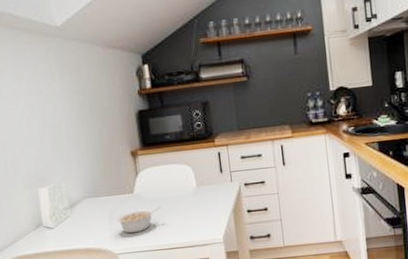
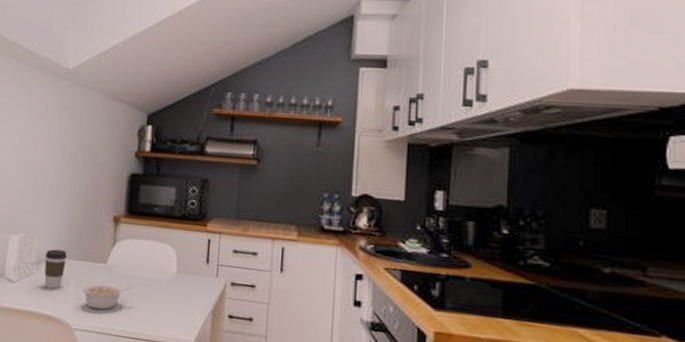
coffee cup: none [75,190,97,226] -> present [44,249,67,289]

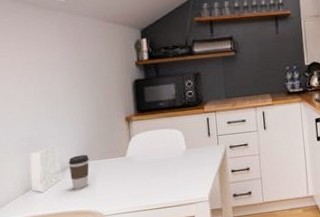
legume: present [82,283,132,310] -> none [108,169,152,195]

